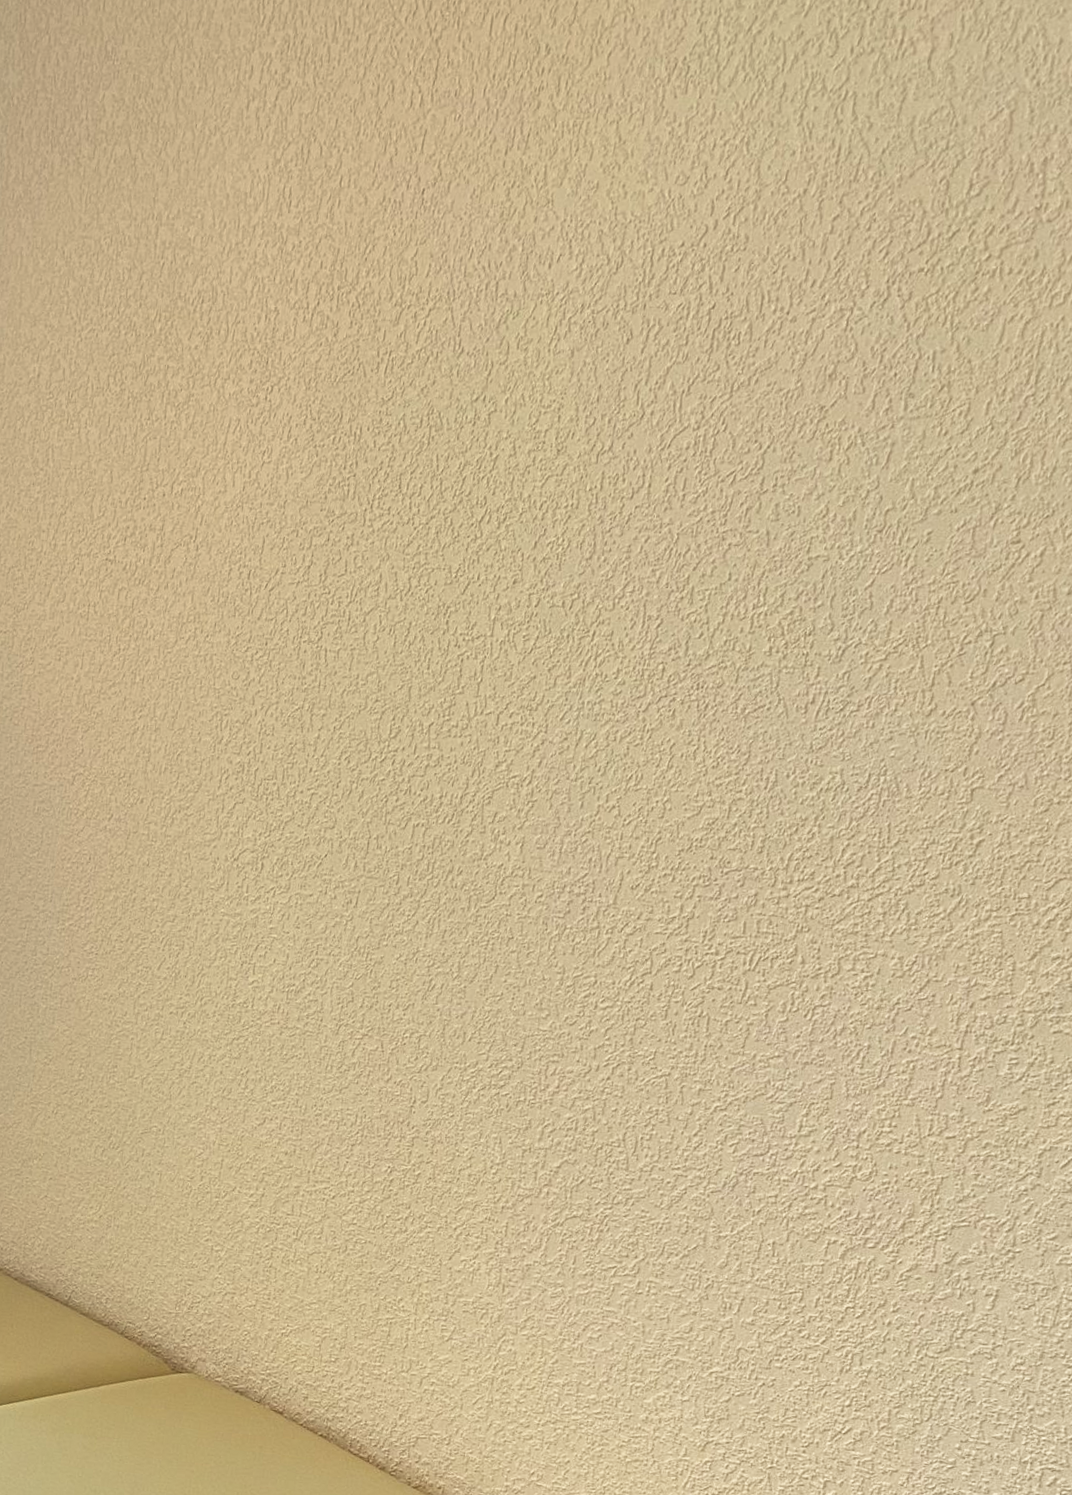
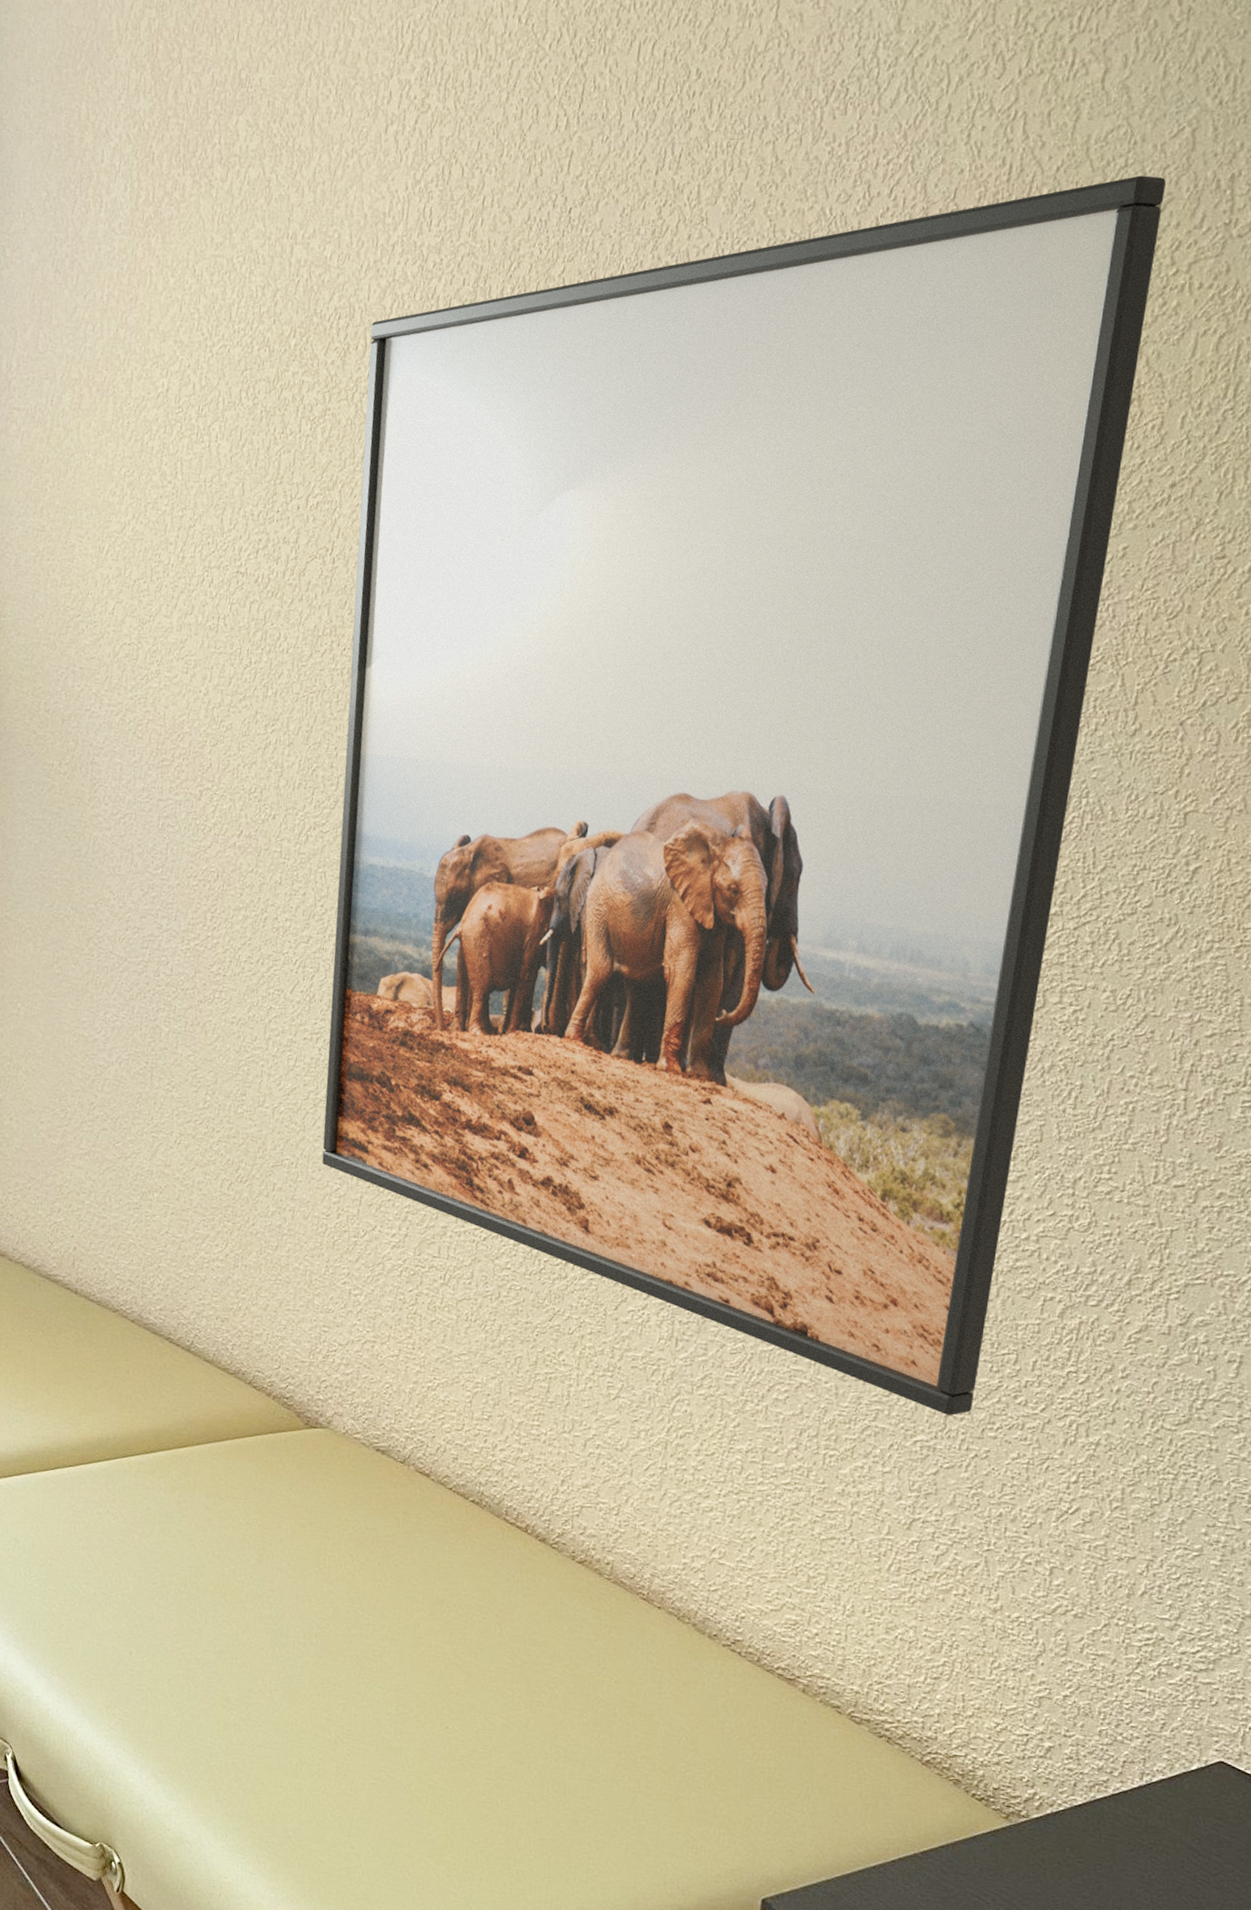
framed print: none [186,158,984,1350] -> present [322,175,1167,1416]

